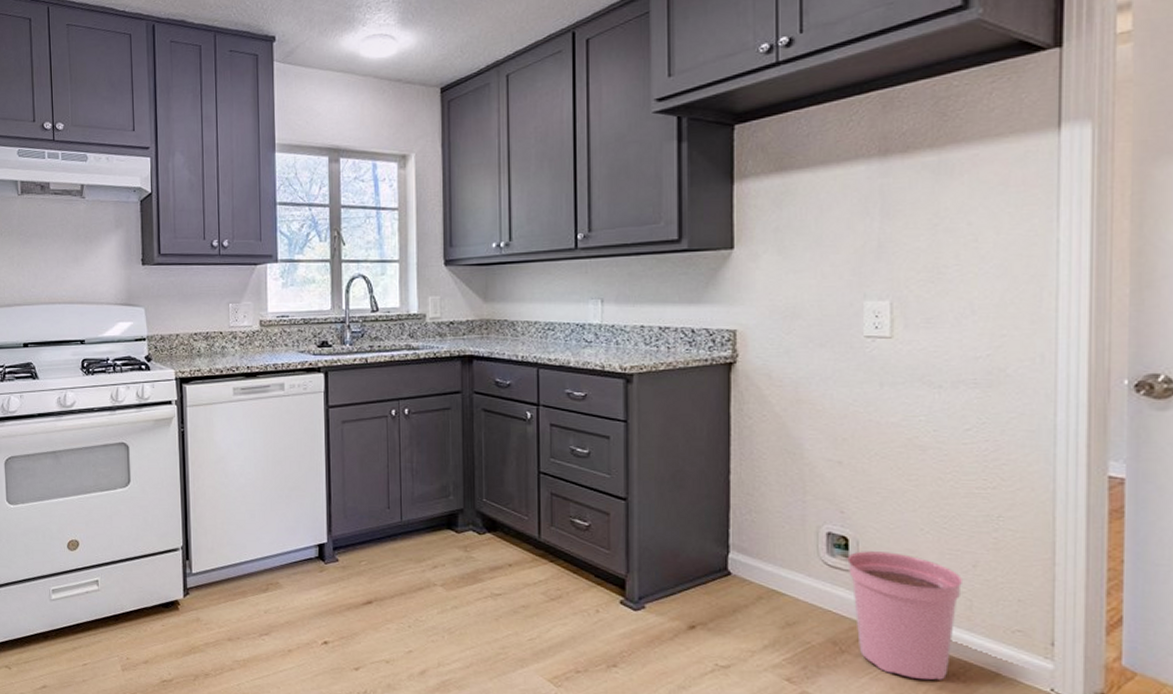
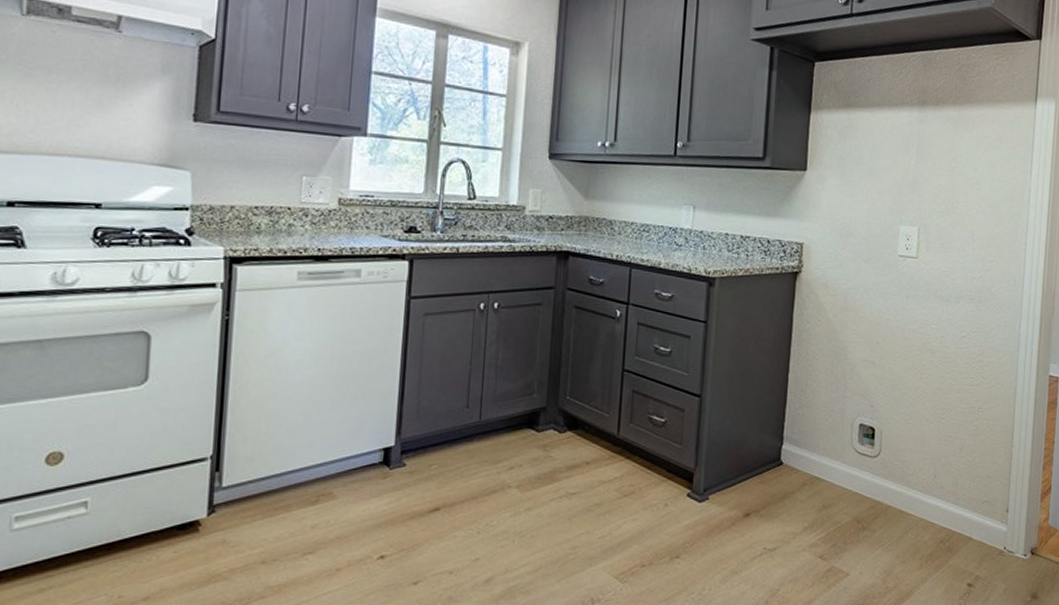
plant pot: present [847,551,962,680] -> none [873,439,952,547]

